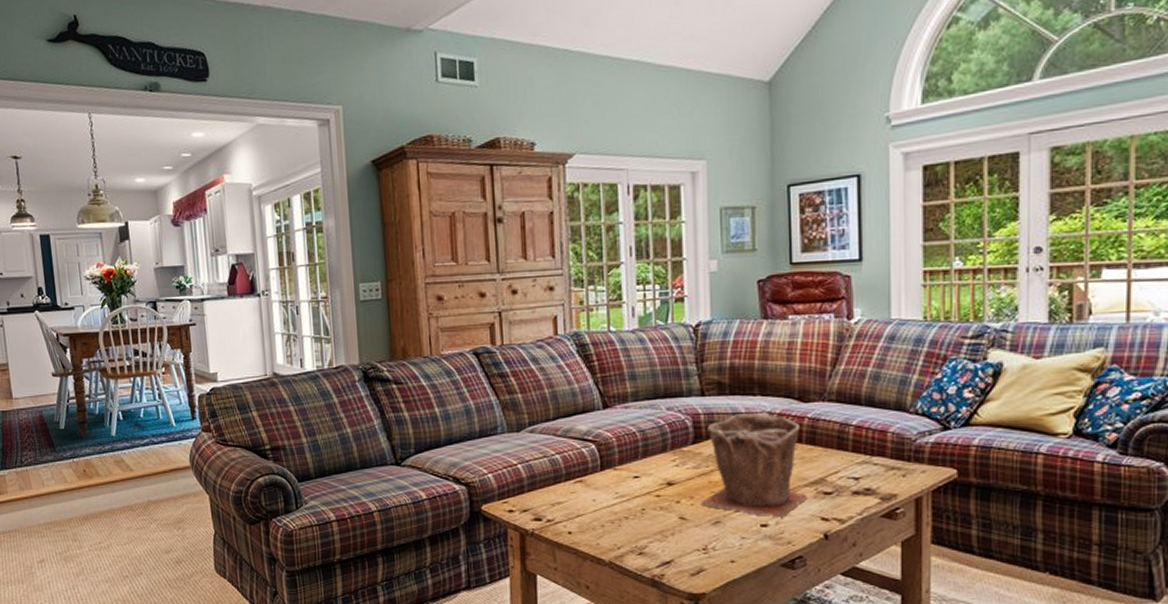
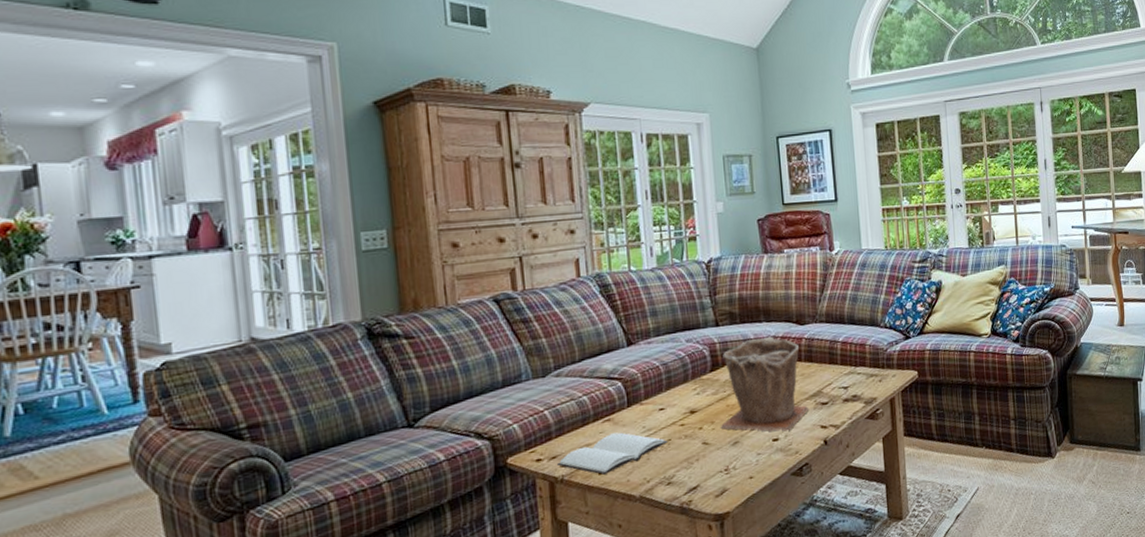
book: none [527,495,642,534] -> present [556,432,668,475]

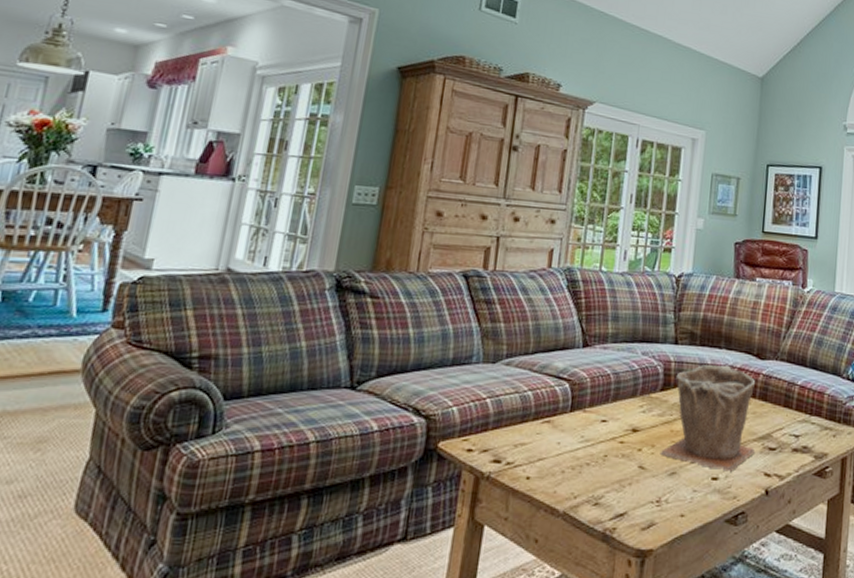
book: present [556,432,668,475] -> none [486,437,604,480]

